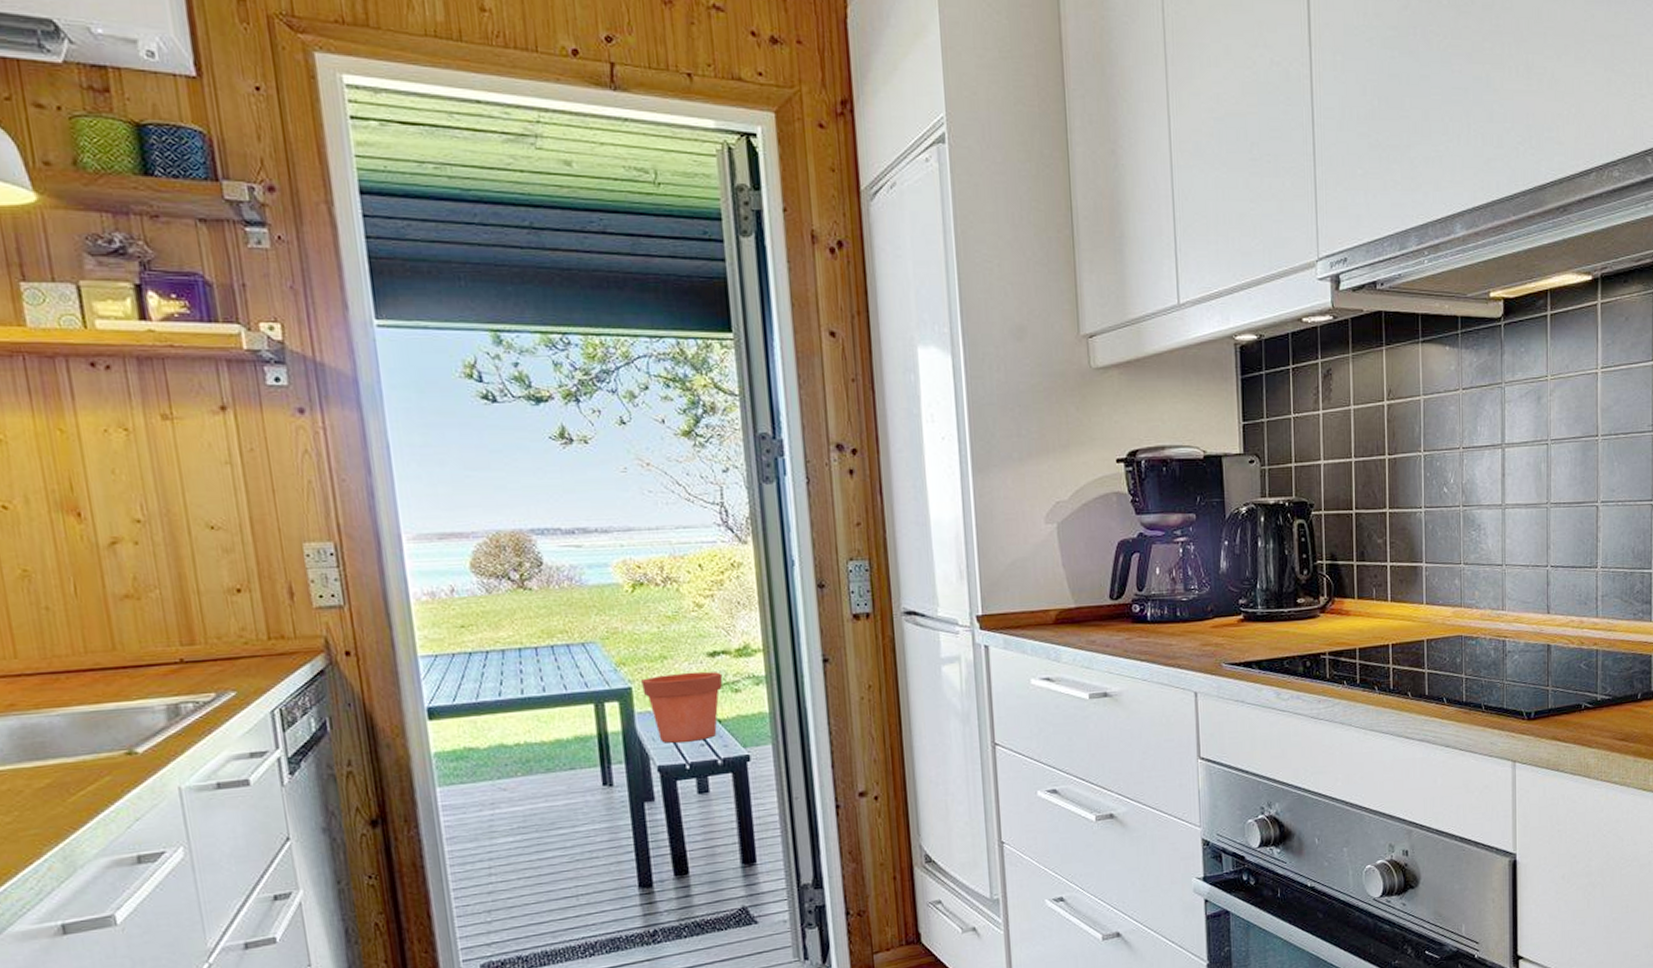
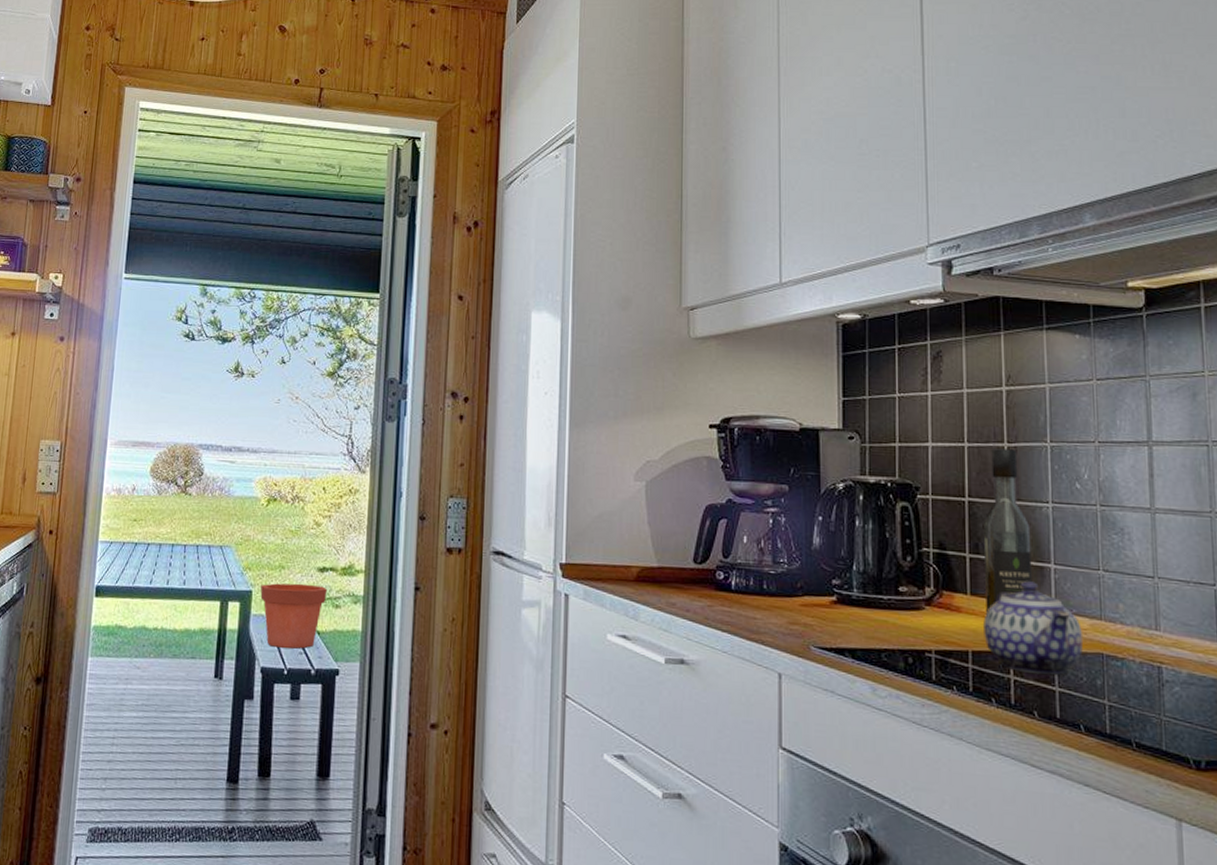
bottle: none [1368,461,1408,612] -> present [984,448,1032,612]
teapot: none [1368,580,1448,662] -> present [983,581,1084,676]

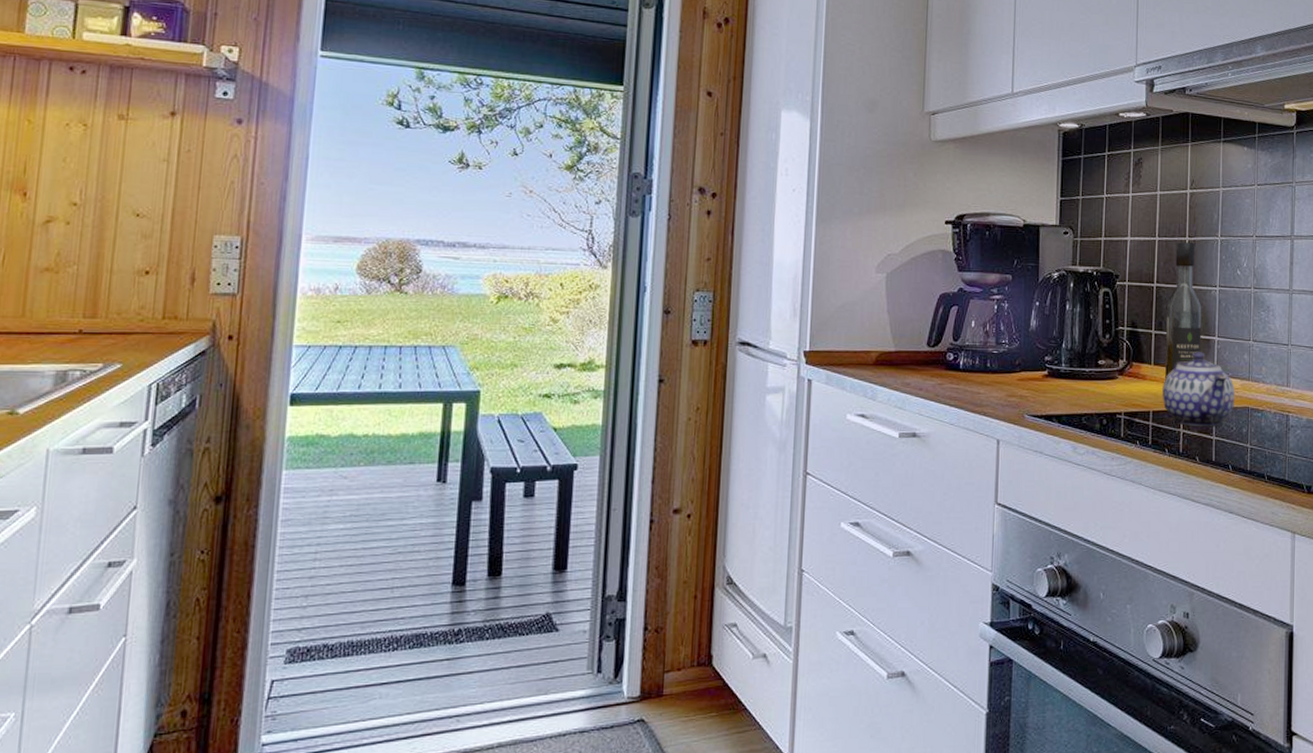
flowerpot: present [260,583,328,649] -> none [489,381,565,446]

